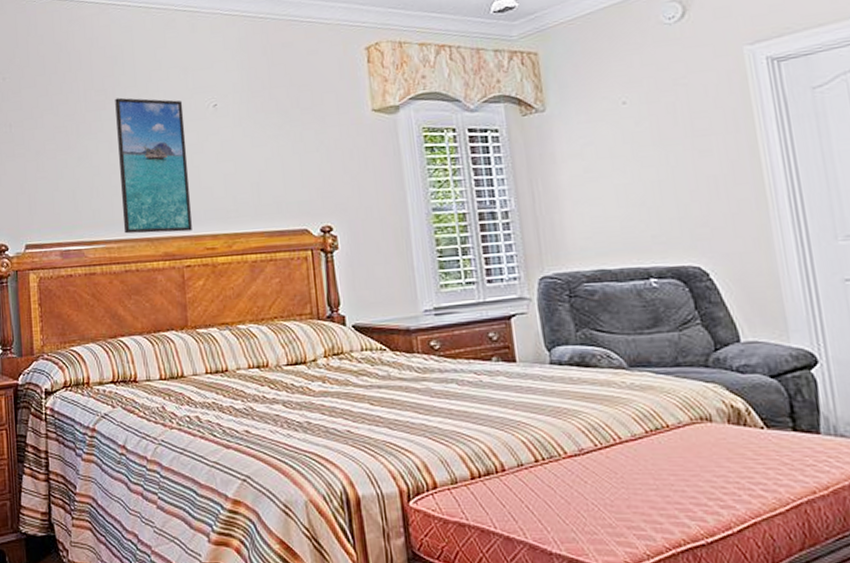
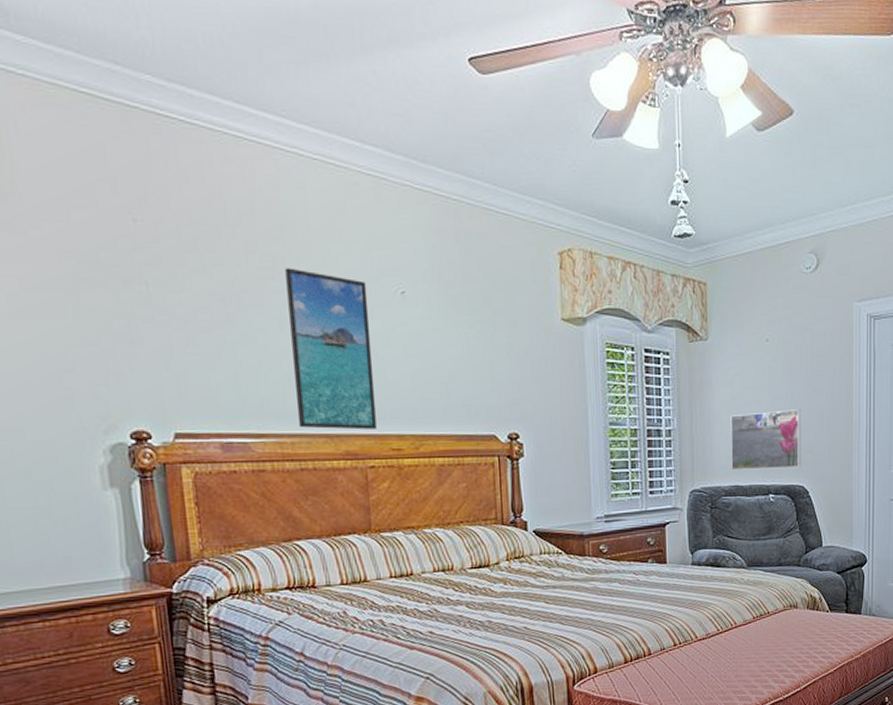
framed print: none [584,176,693,253] -> present [730,409,801,471]

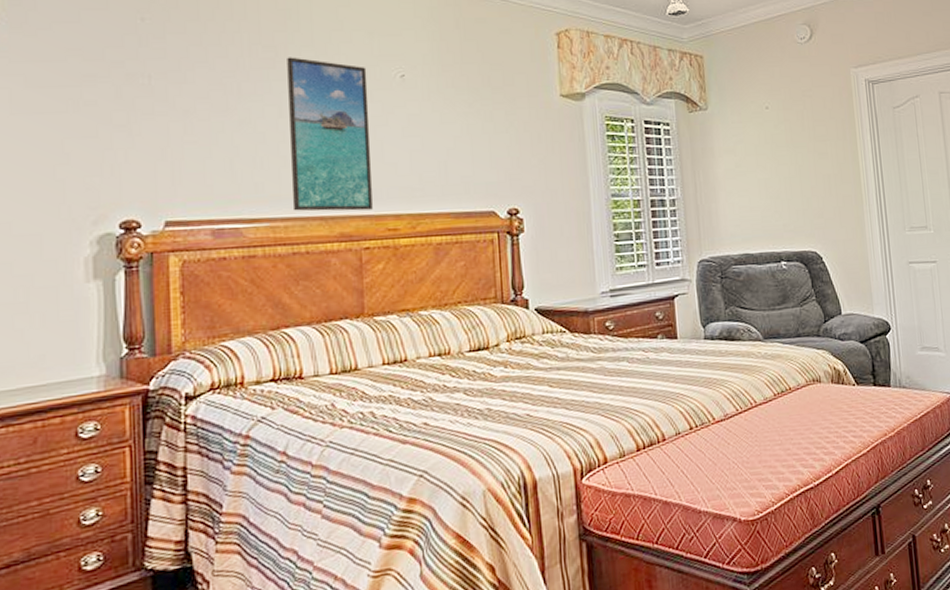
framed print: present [730,409,801,471] -> none [735,174,812,239]

